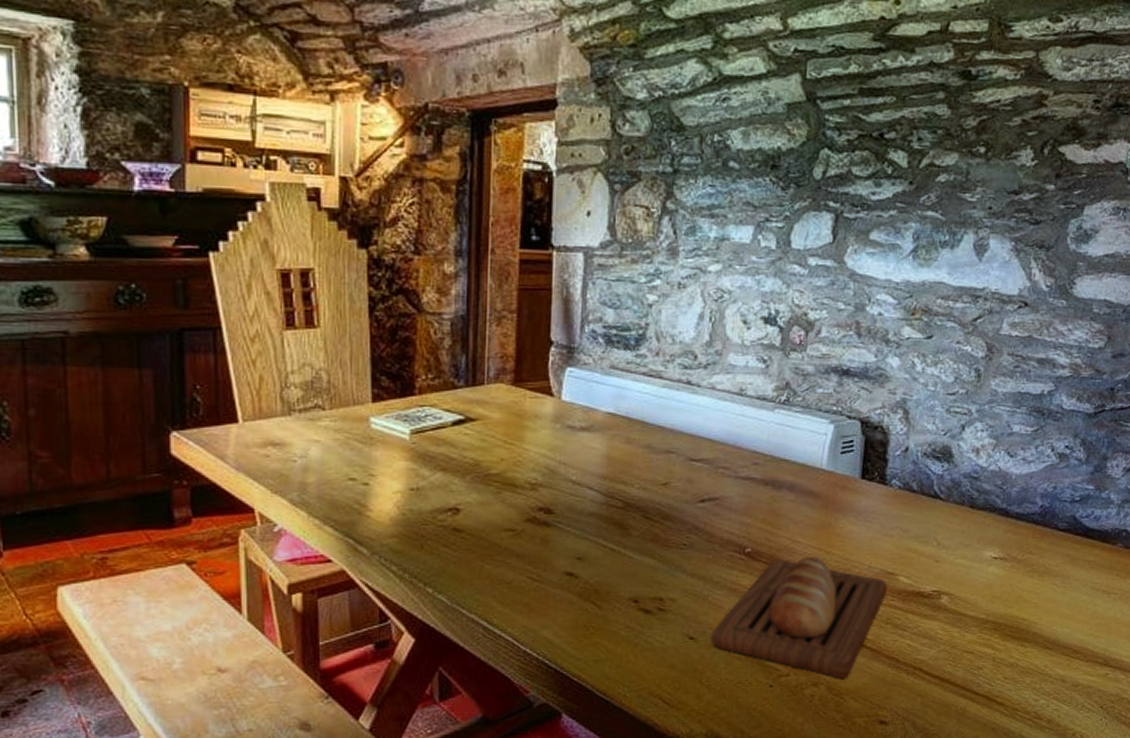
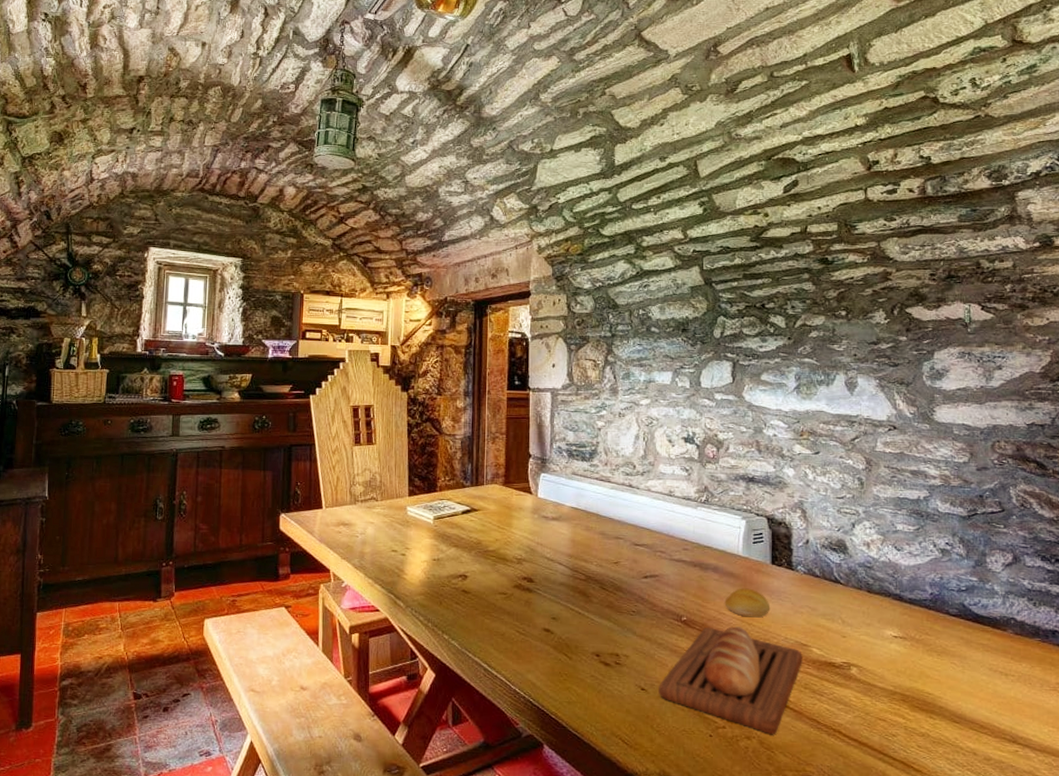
bread roll: none [799,509,855,544] -> present [724,588,771,618]

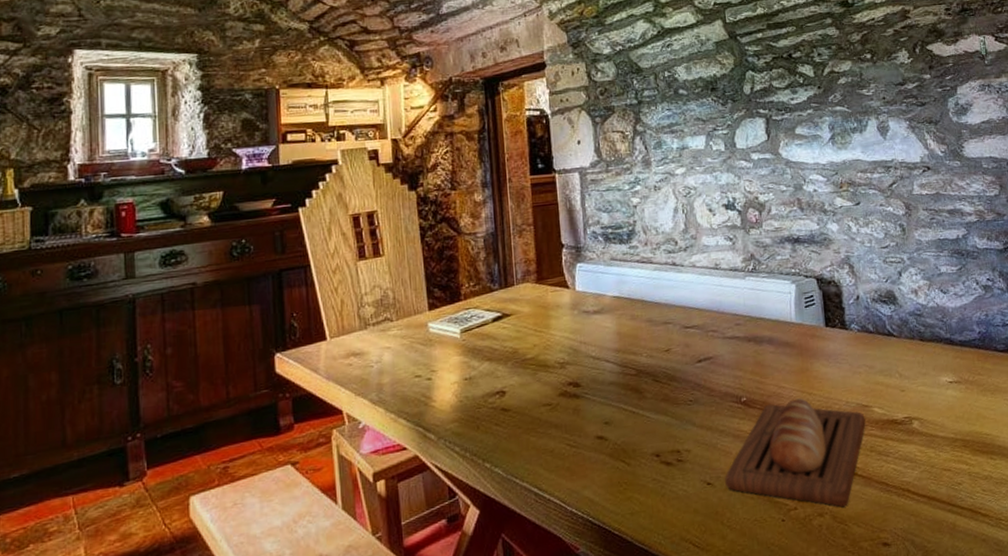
bread roll: present [724,588,771,618] -> none [783,356,829,387]

